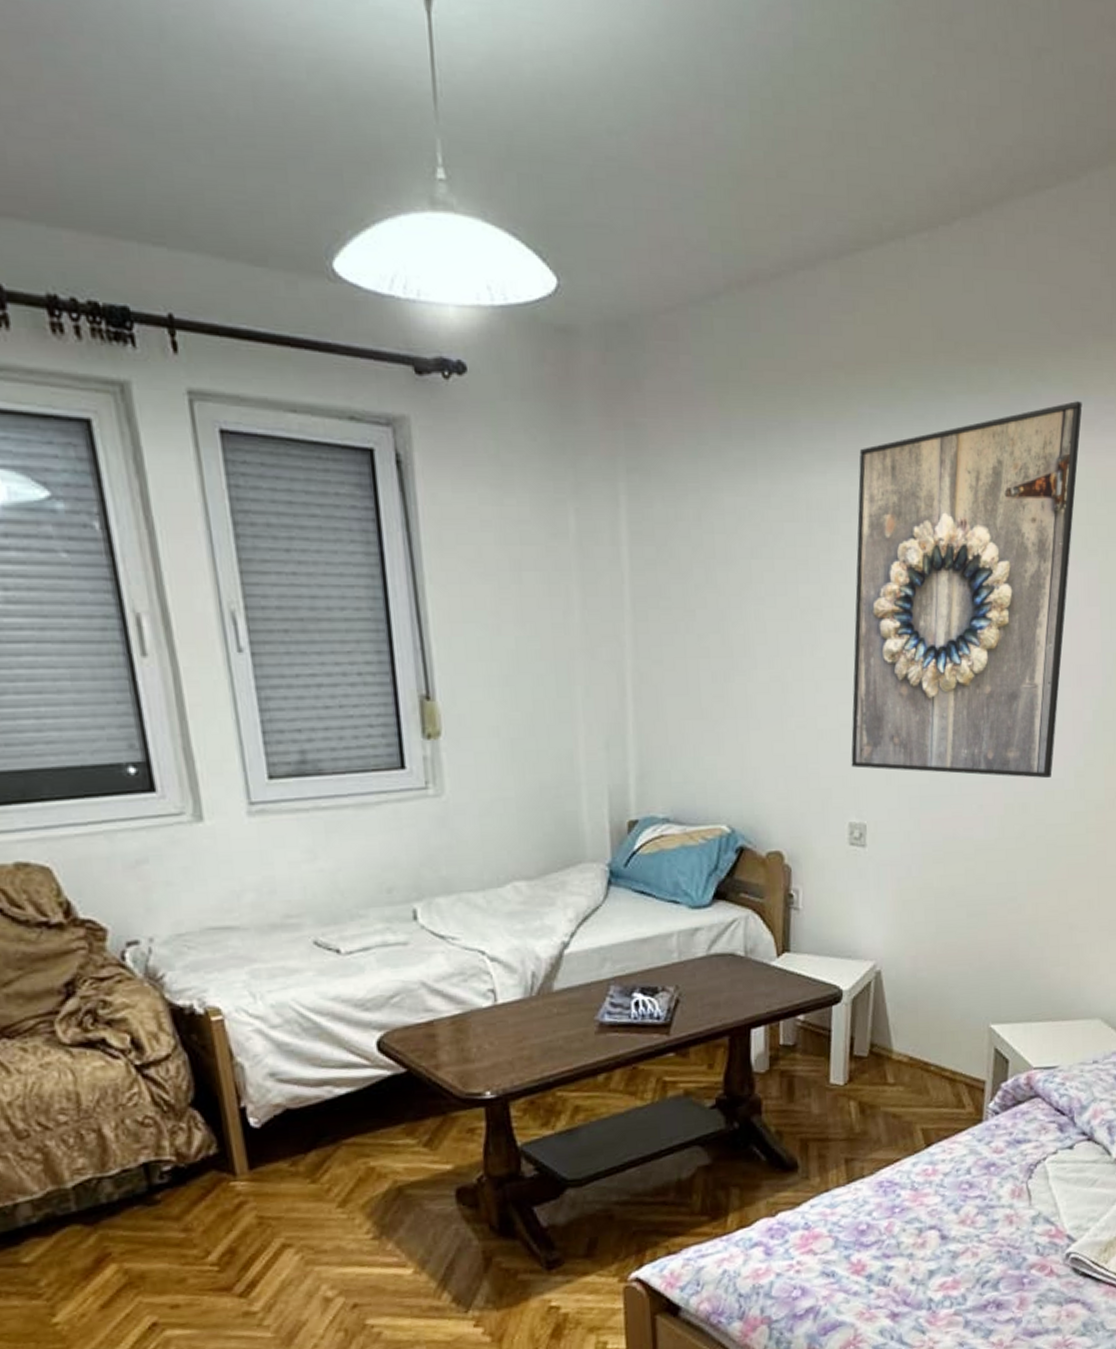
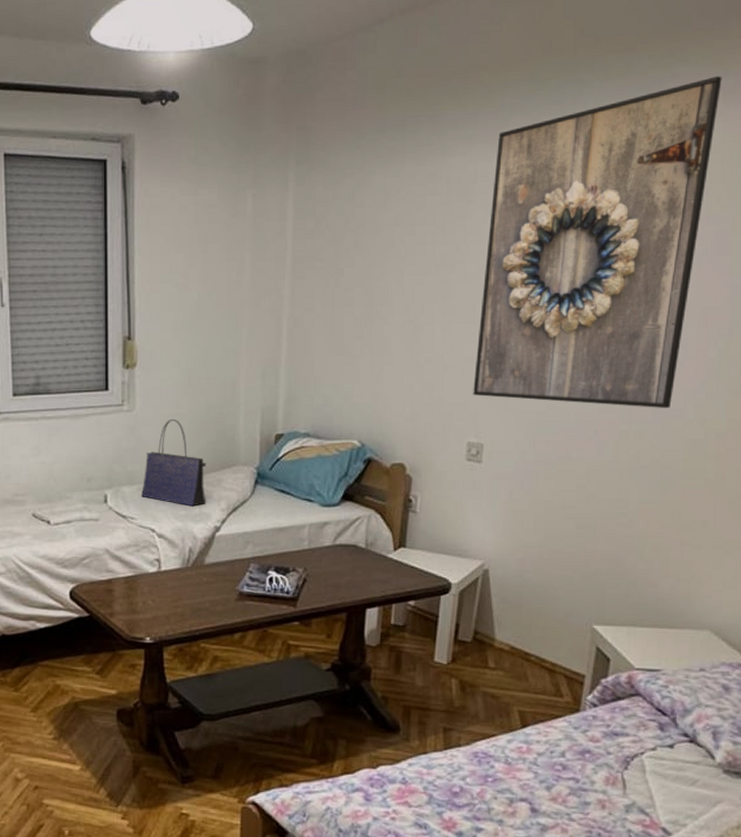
tote bag: none [462,806,549,919] -> present [141,419,207,507]

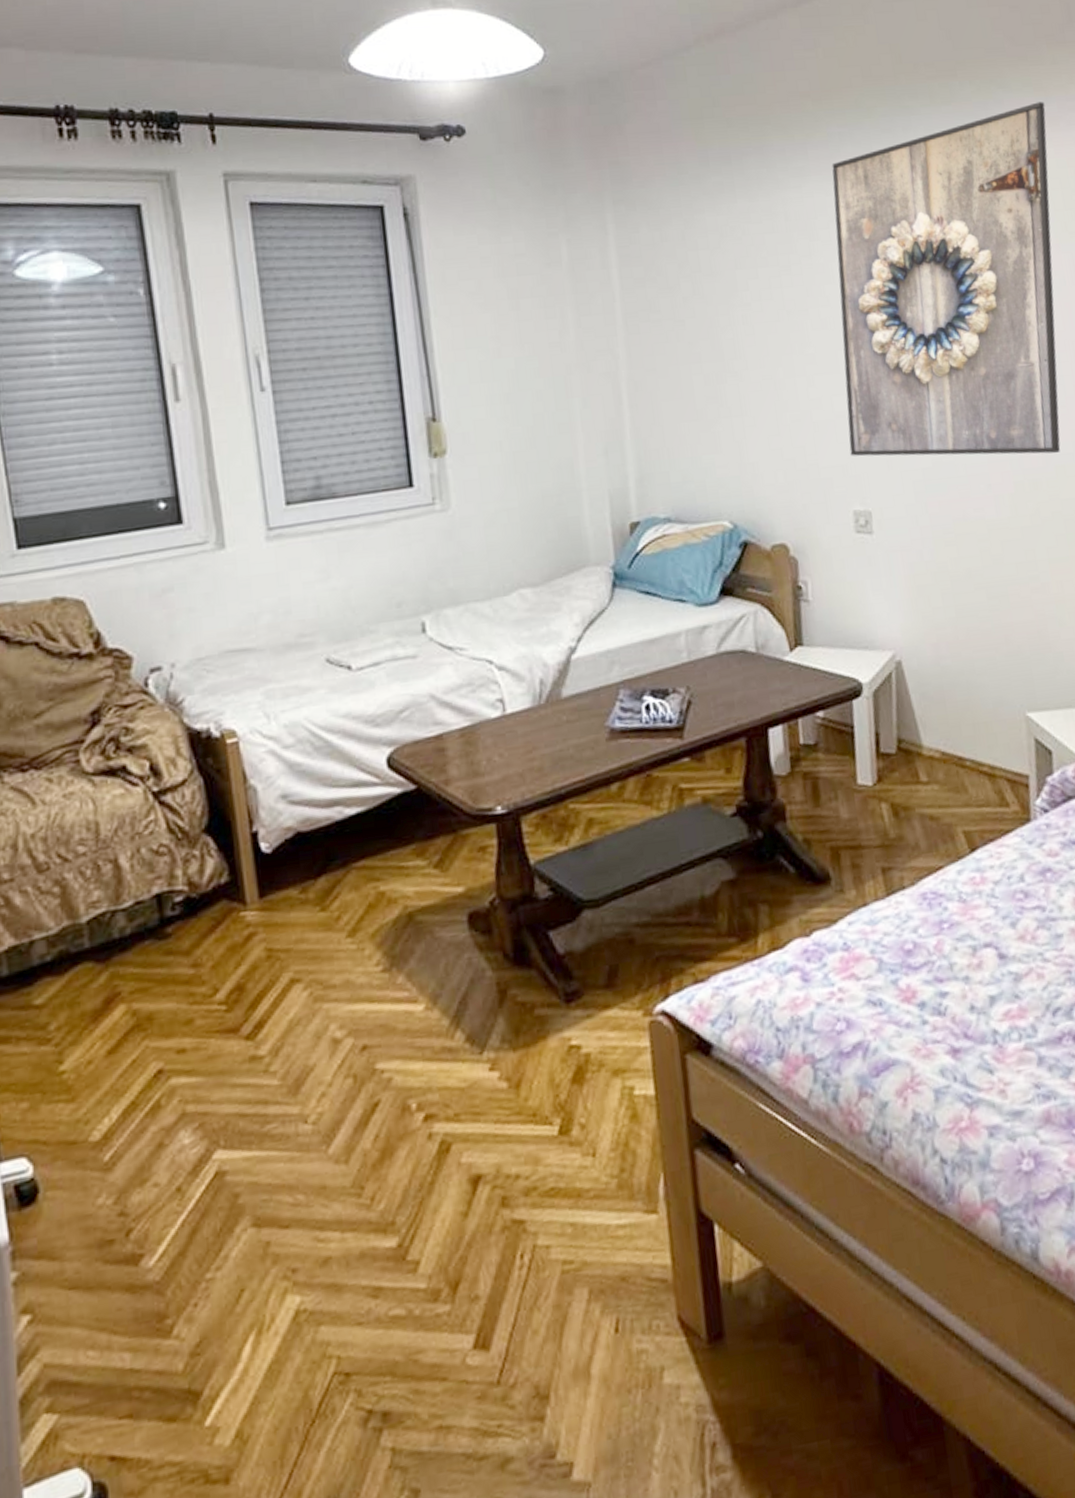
tote bag: present [141,419,207,507] -> none [470,516,555,625]

